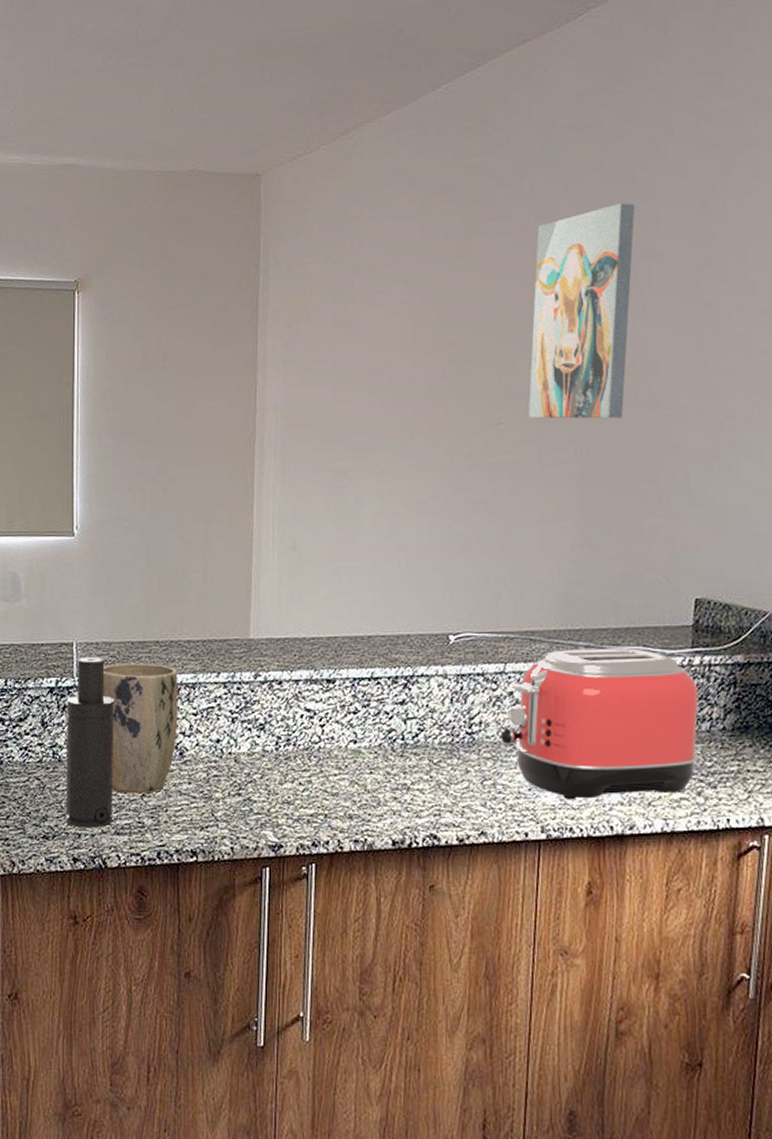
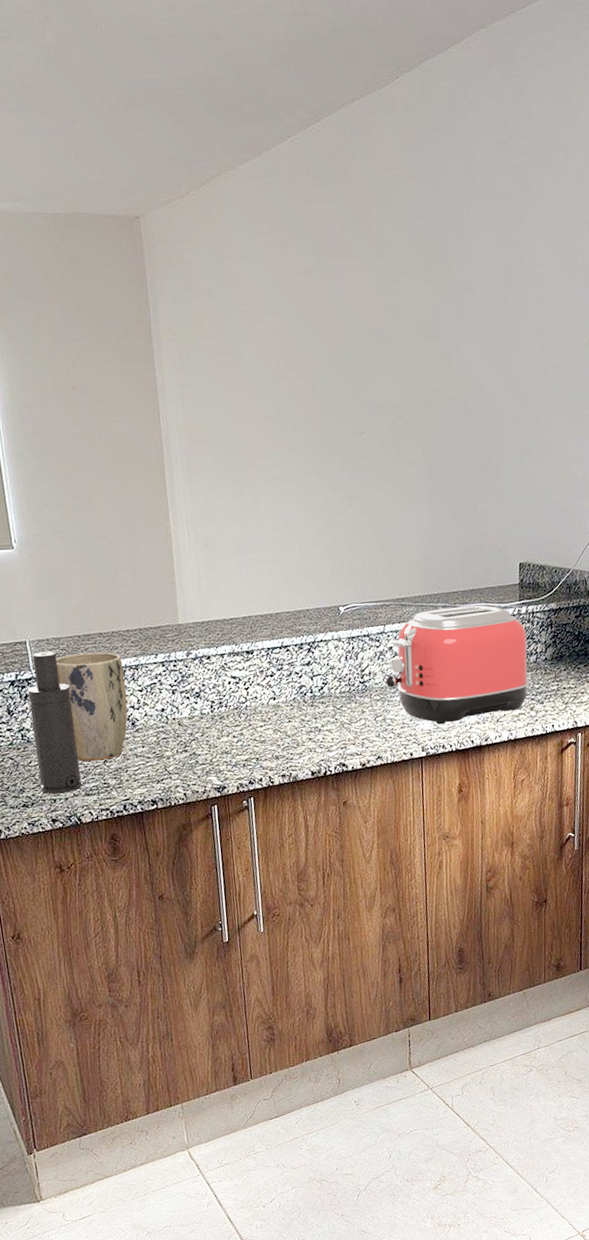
wall art: present [529,203,635,419] -> none [378,244,457,427]

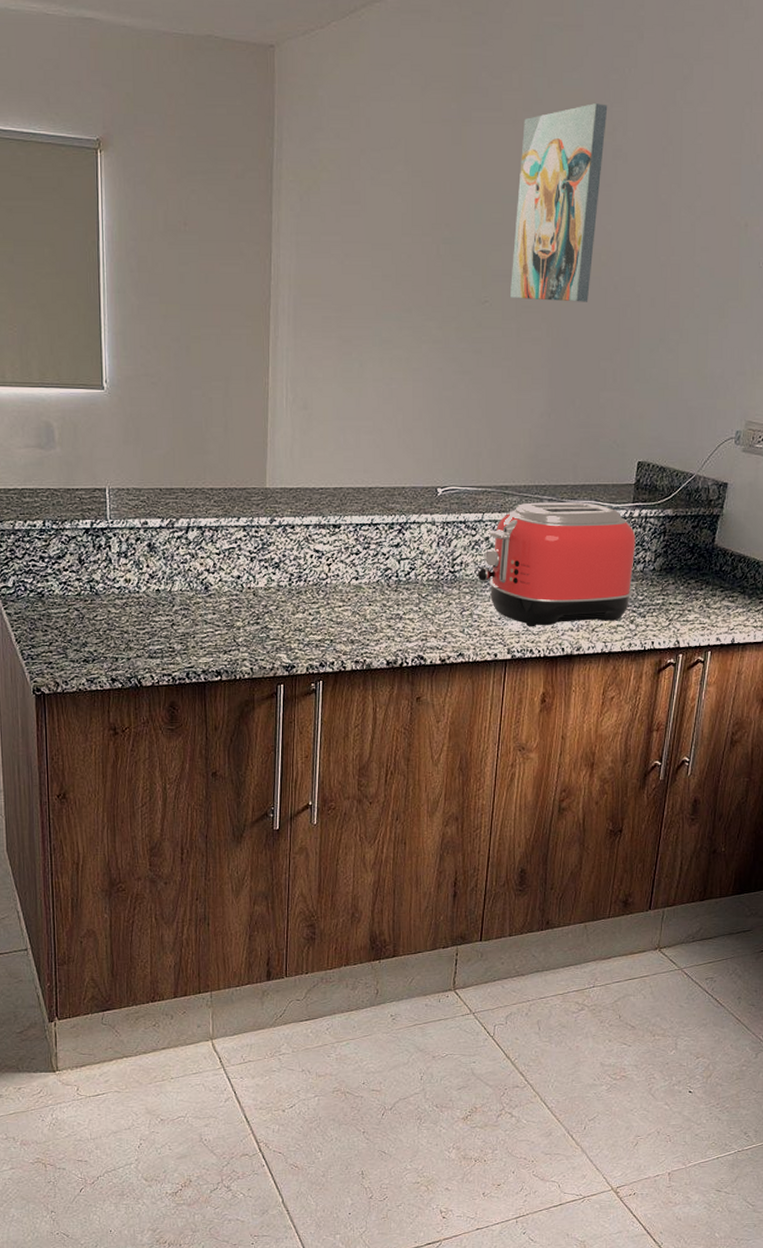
atomizer: present [27,651,82,794] -> none [101,501,147,653]
plant pot: present [56,652,128,761] -> none [134,507,203,623]
wall art: none [378,244,457,427] -> present [510,103,608,302]

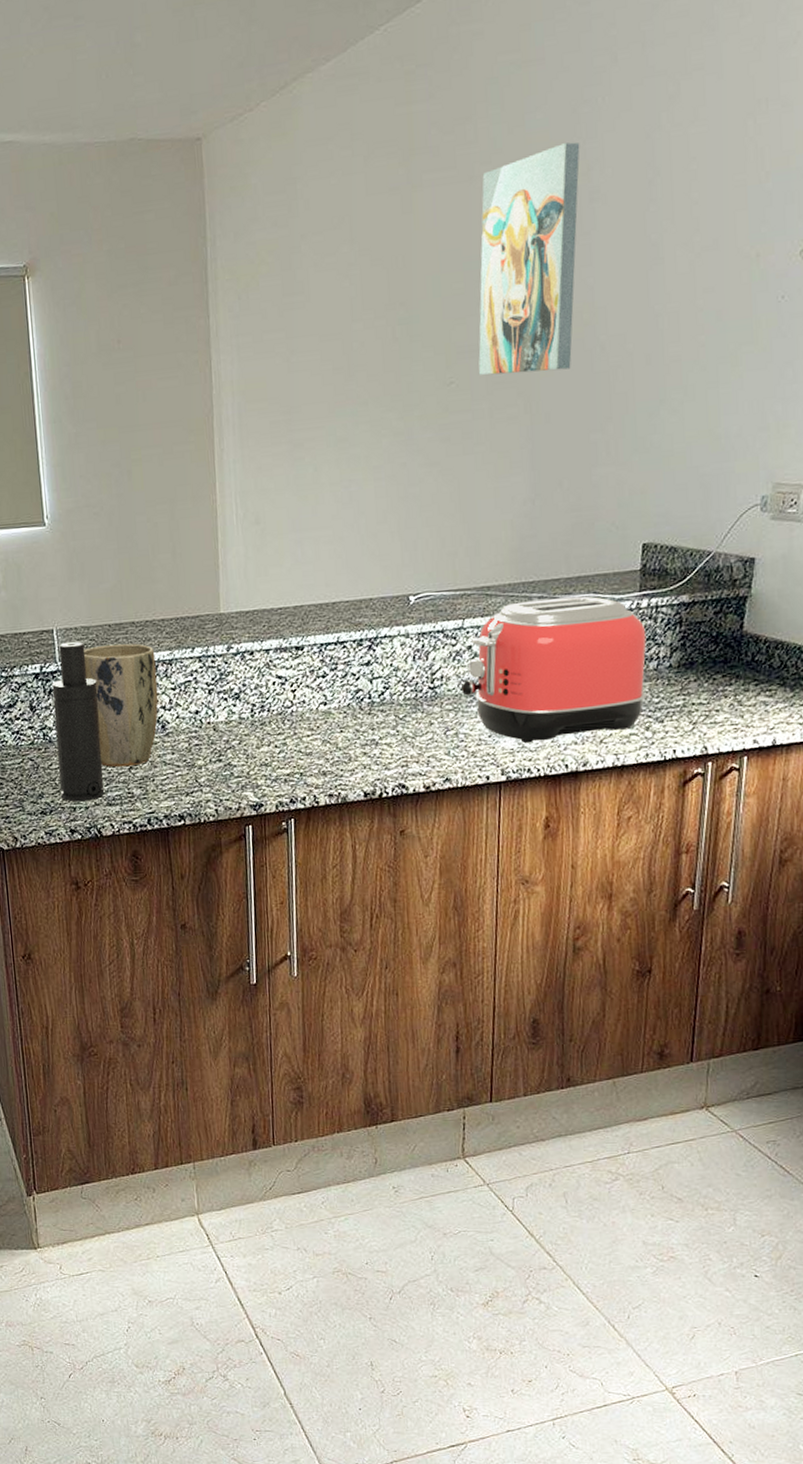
atomizer: none [101,501,147,653] -> present [52,641,104,802]
plant pot: none [134,507,203,623] -> present [84,643,159,767]

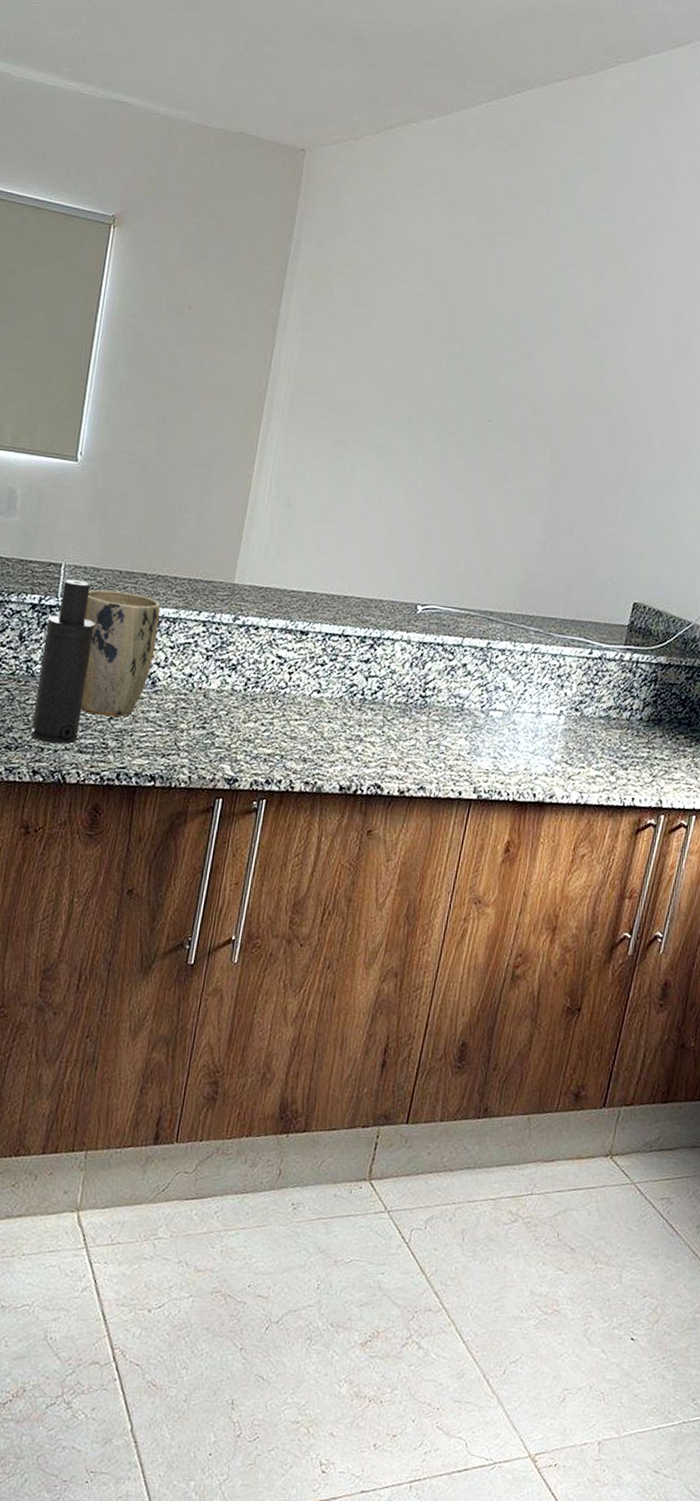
toaster: present [460,596,647,744] -> none [449,632,625,771]
wall art: present [478,142,580,376] -> none [516,242,634,434]

